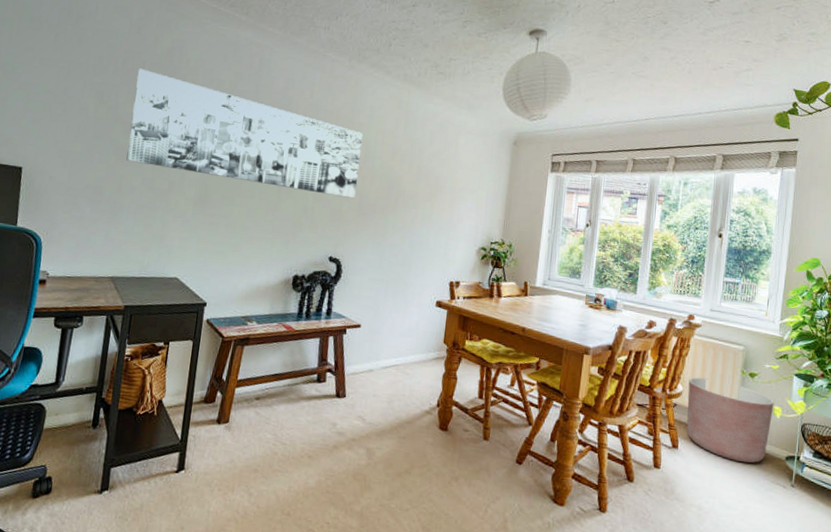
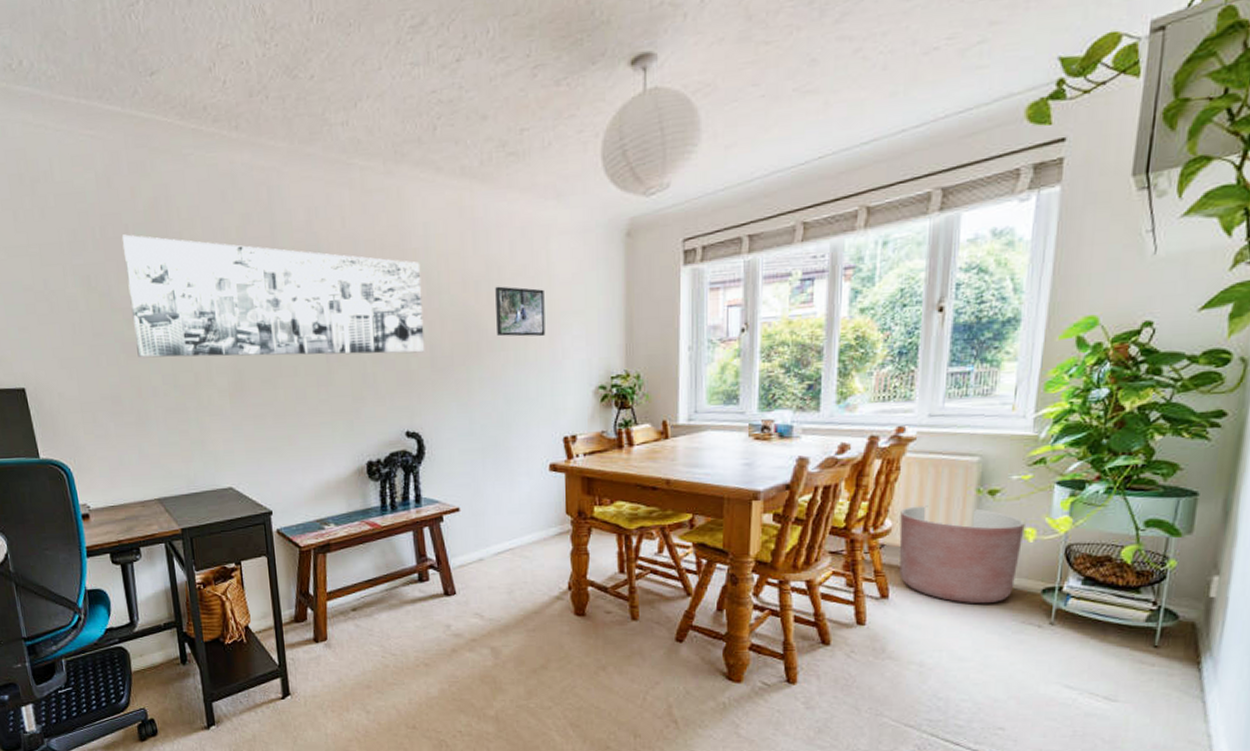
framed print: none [412,161,451,203] -> present [495,286,546,337]

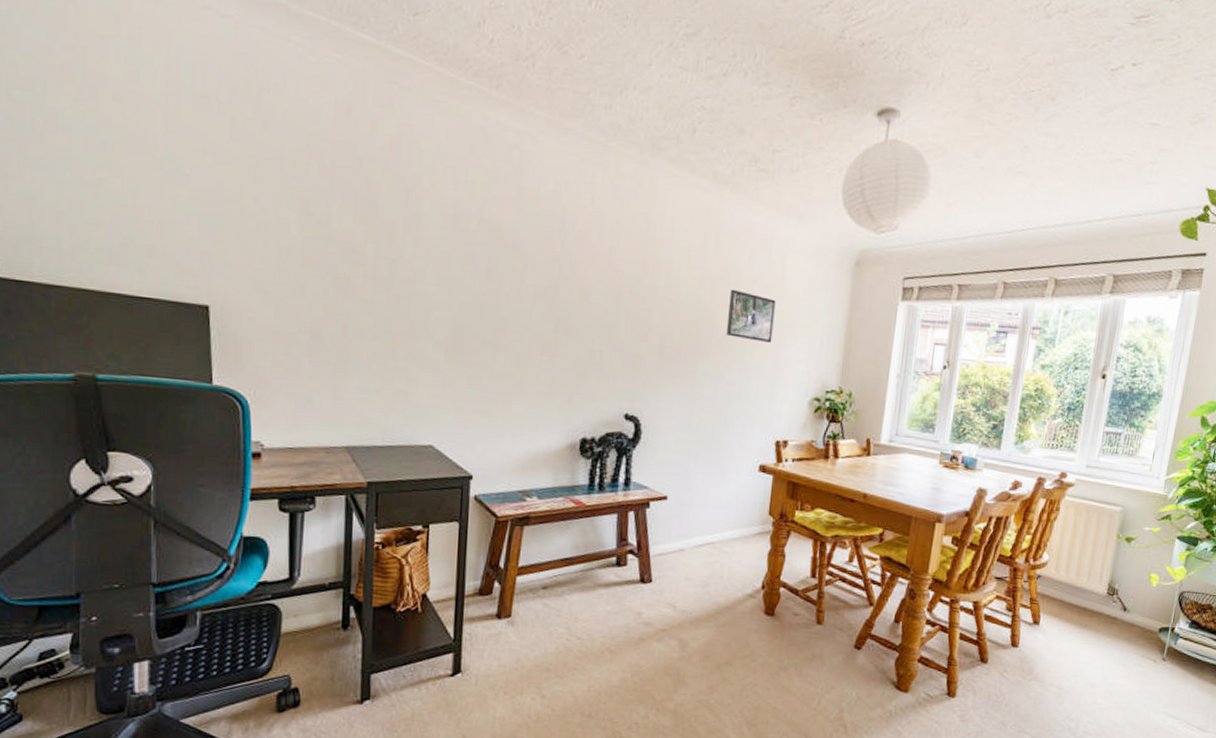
wall art: present [121,234,425,358] -> none [350,166,663,340]
planter: present [899,506,1025,604] -> none [1050,544,1151,637]

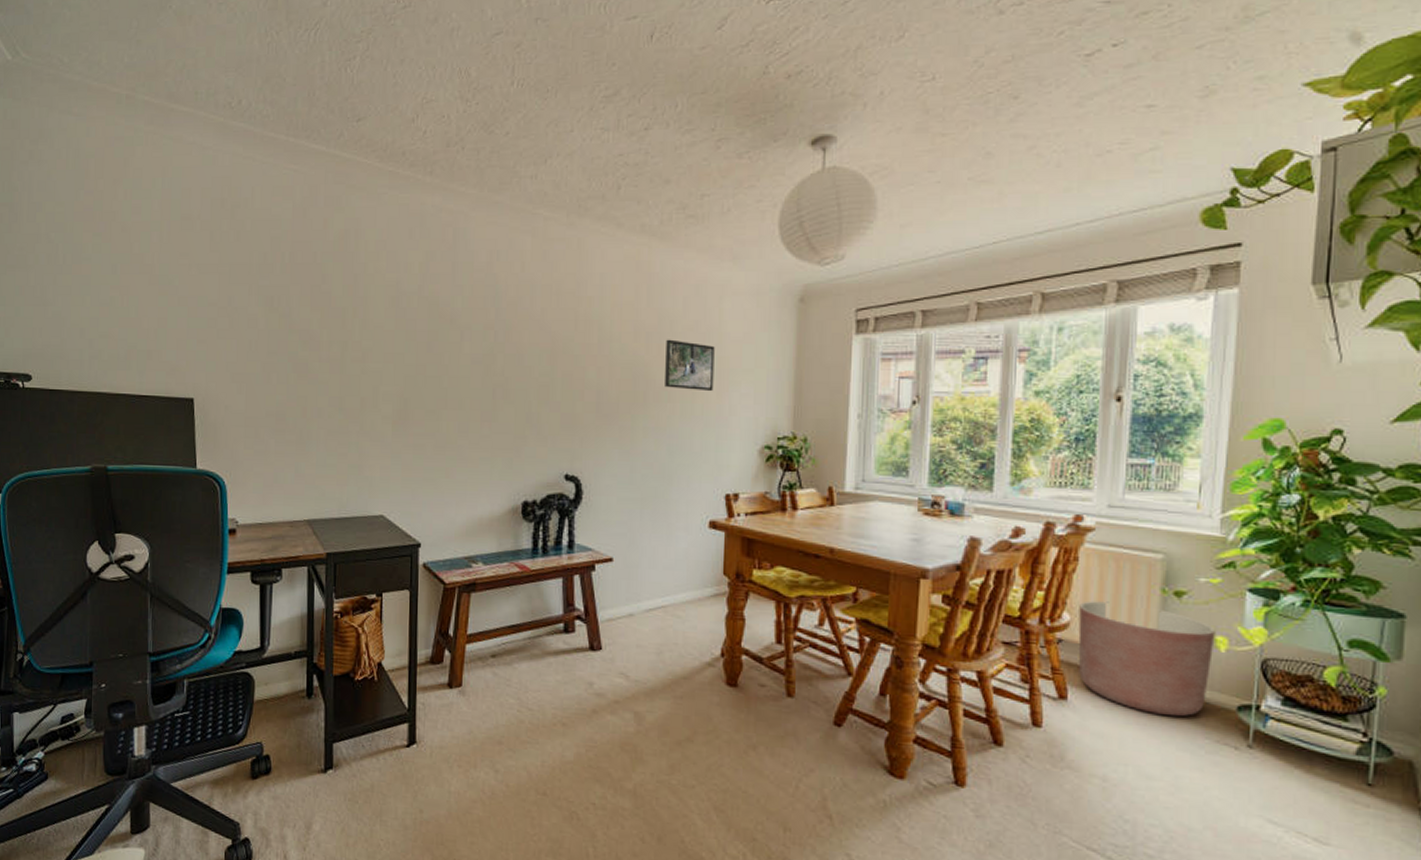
planter: none [1050,544,1151,637] -> present [1078,600,1216,717]

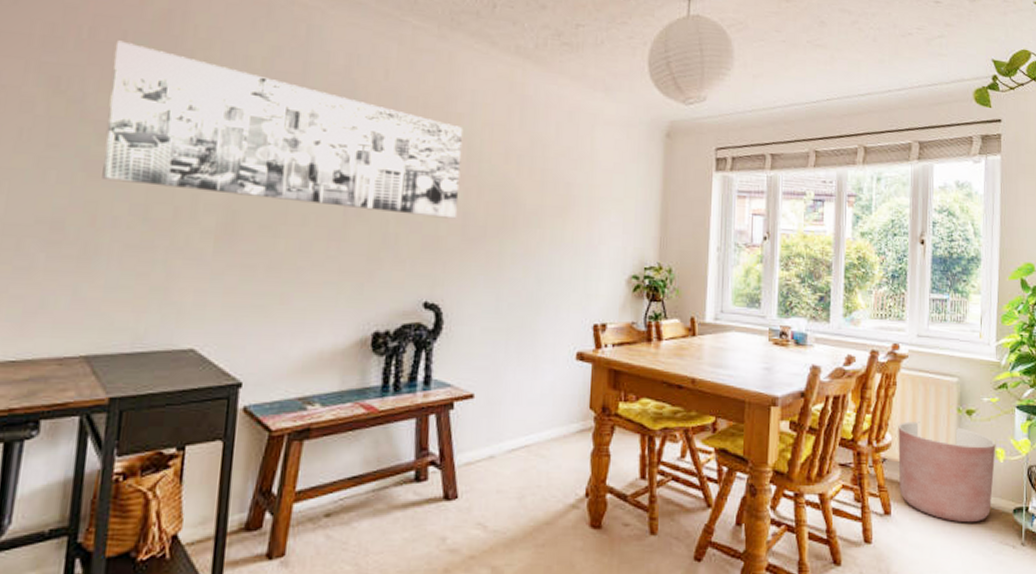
wall art: none [308,261,594,397] -> present [102,40,464,219]
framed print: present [665,339,715,391] -> none [535,163,586,218]

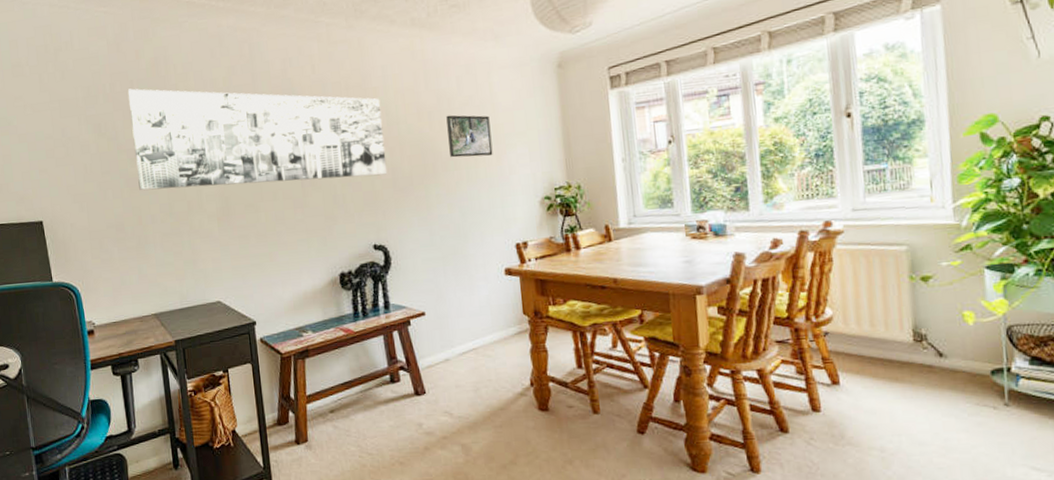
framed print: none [535,163,586,218] -> present [446,115,493,158]
planter: present [898,421,996,523] -> none [839,294,963,388]

